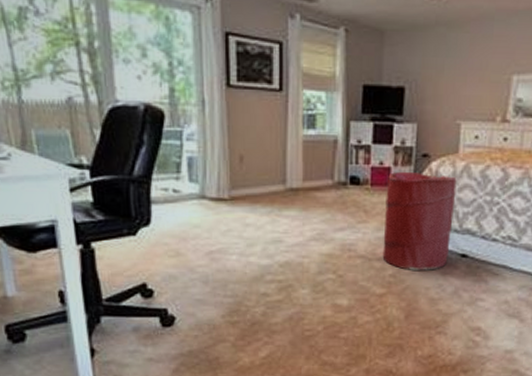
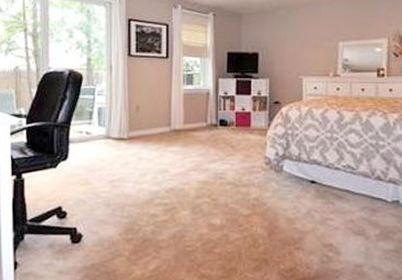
laundry hamper: present [382,171,457,270] -> none [247,115,303,194]

